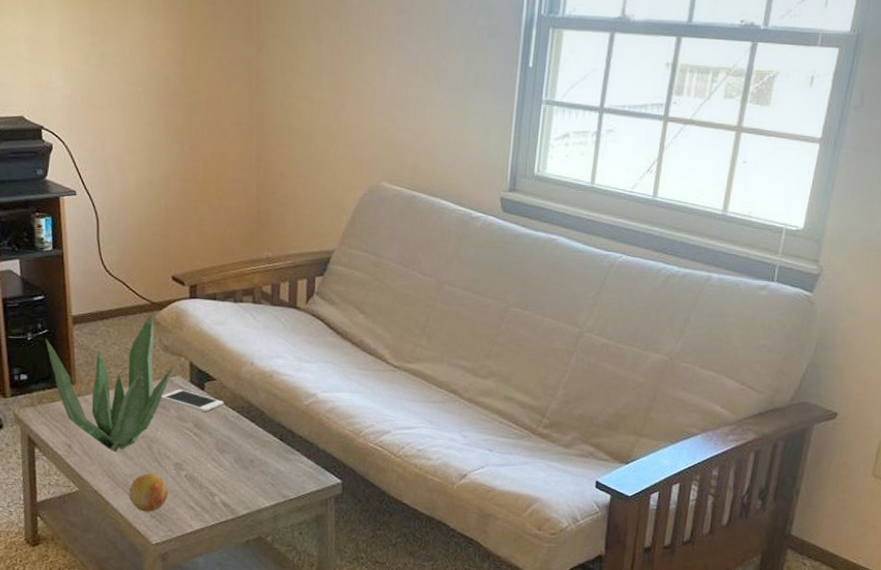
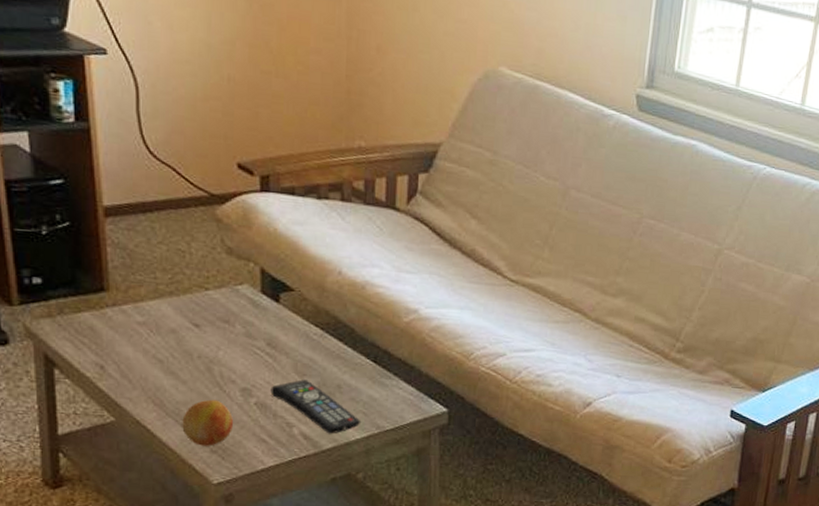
plant: present [45,314,173,452] -> none [66,208,239,375]
cell phone: present [160,389,224,412] -> none [222,300,304,328]
remote control: none [197,455,270,503] -> present [270,379,362,434]

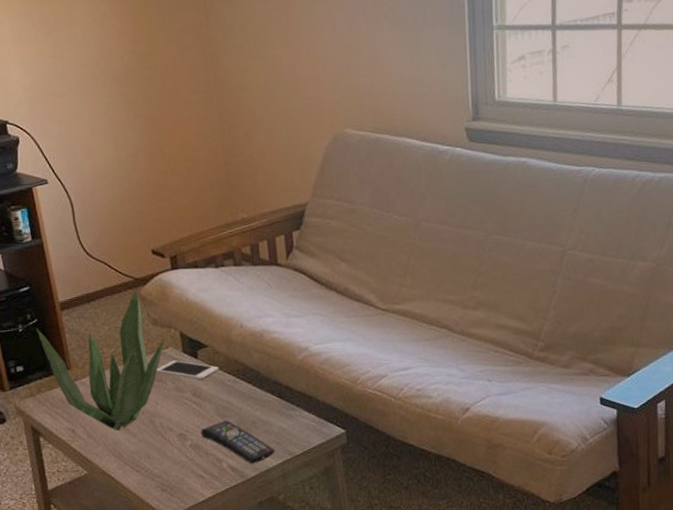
plant: none [66,208,239,375] -> present [35,290,164,431]
fruit: present [182,399,233,446] -> none [137,446,176,487]
cell phone: none [222,300,304,328] -> present [155,360,219,379]

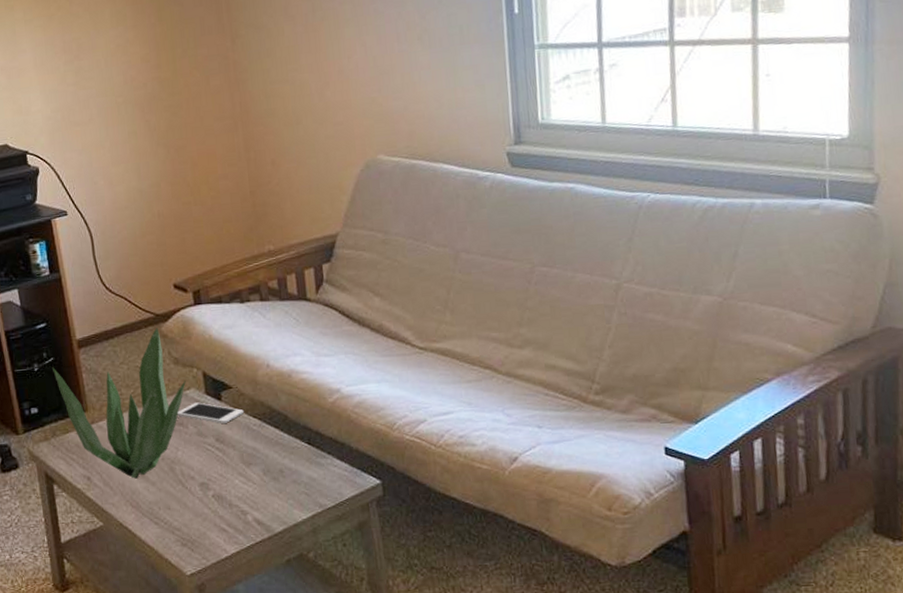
remote control: present [200,420,276,464] -> none [224,468,305,518]

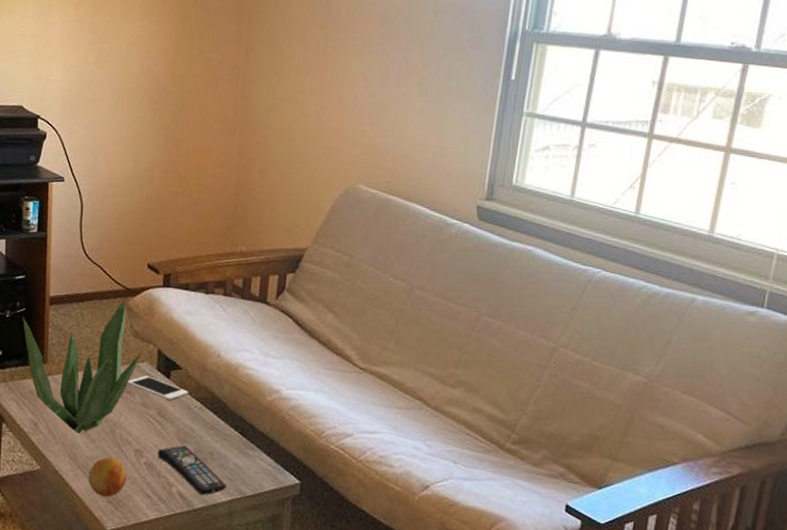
fruit: none [155,496,197,541] -> present [88,457,127,497]
remote control: none [224,468,305,518] -> present [157,445,227,496]

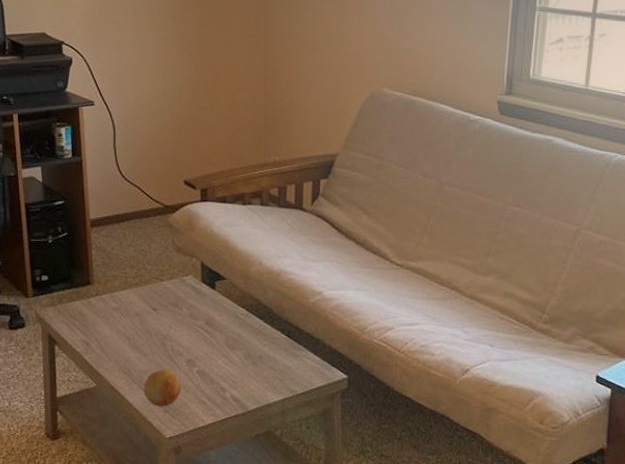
plant: present [22,299,141,434] -> none [64,217,185,349]
cell phone: present [127,375,188,400] -> none [173,288,234,310]
remote control: present [157,445,227,496] -> none [209,351,278,397]

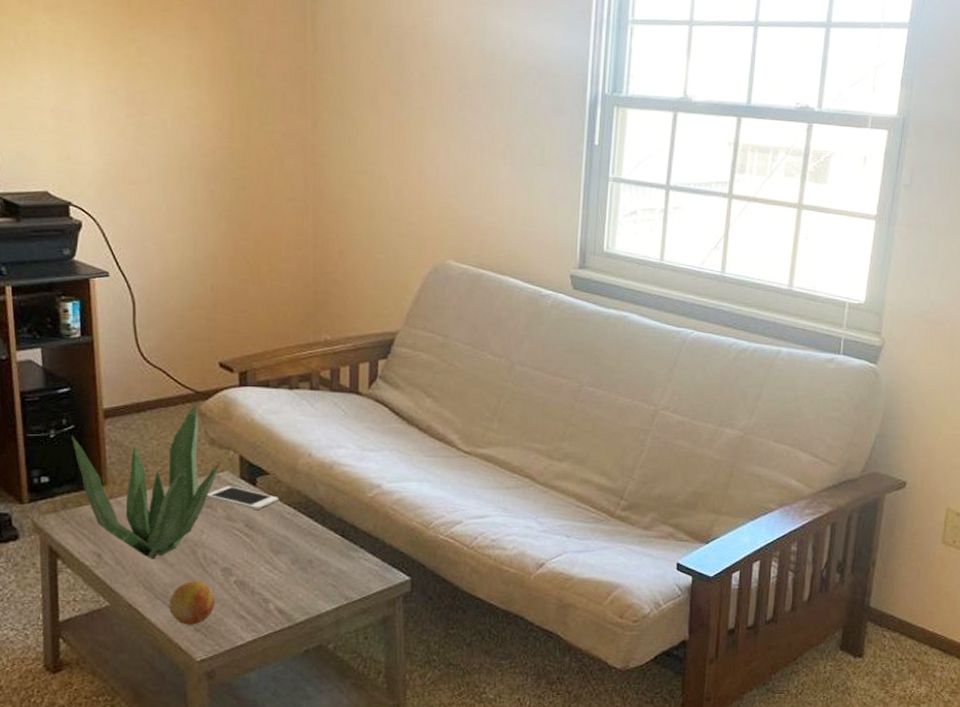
plant: none [64,217,185,349] -> present [70,404,220,559]
cell phone: none [173,288,234,310] -> present [206,486,278,509]

